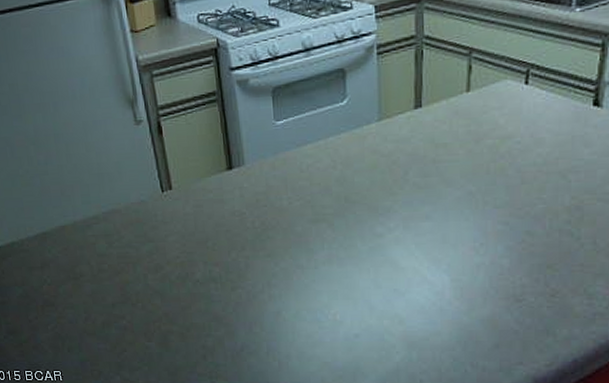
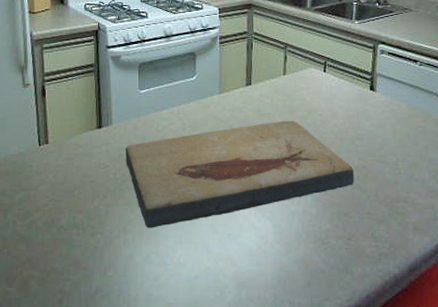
fish fossil: none [263,151,563,283] -> present [126,120,354,229]

